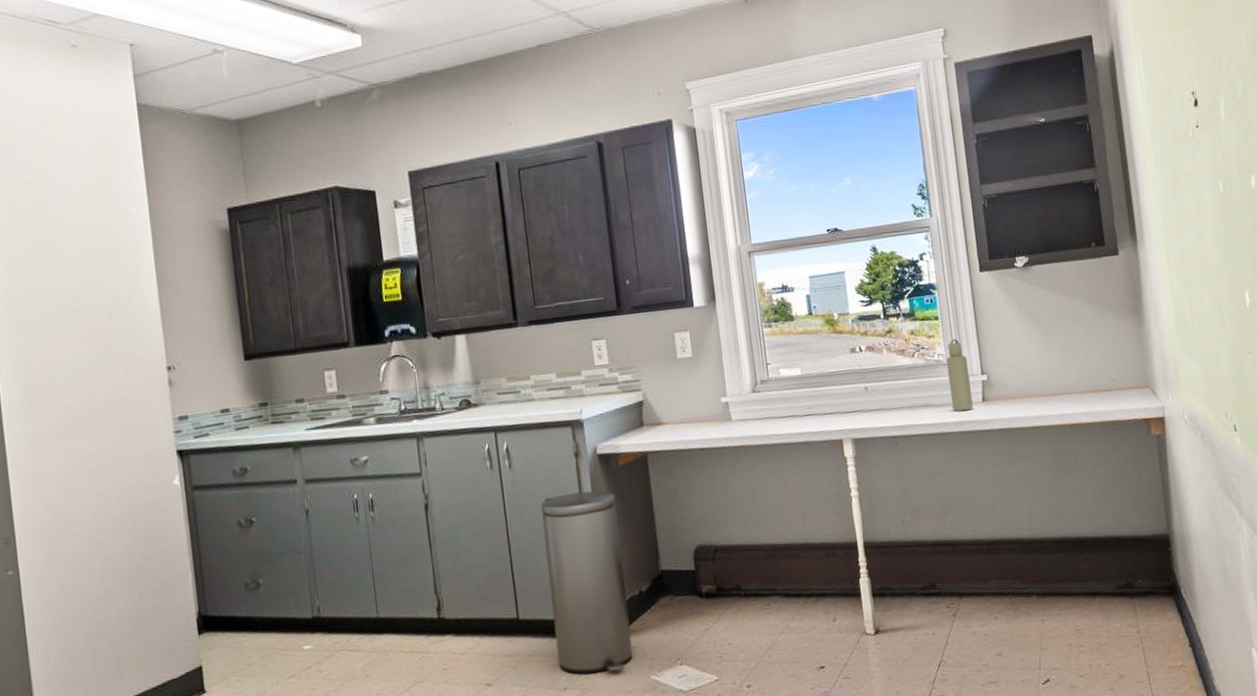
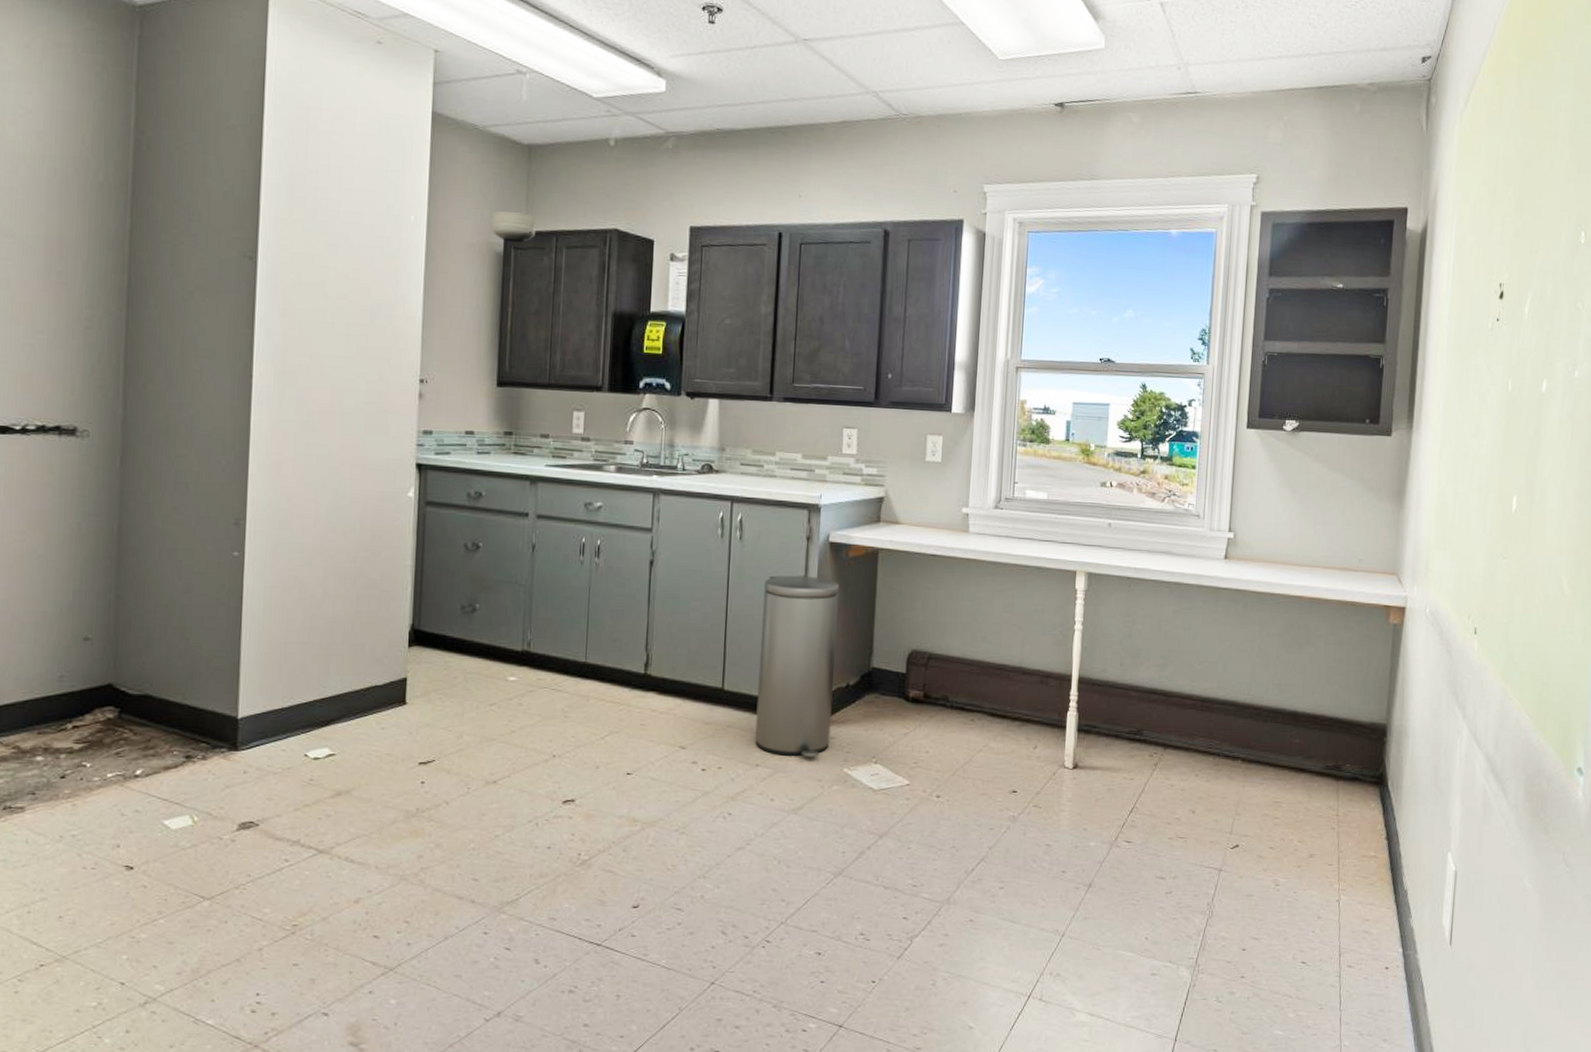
bowl: none [211,187,258,217] -> present [490,211,537,243]
bottle: present [946,338,973,412] -> none [1193,490,1217,565]

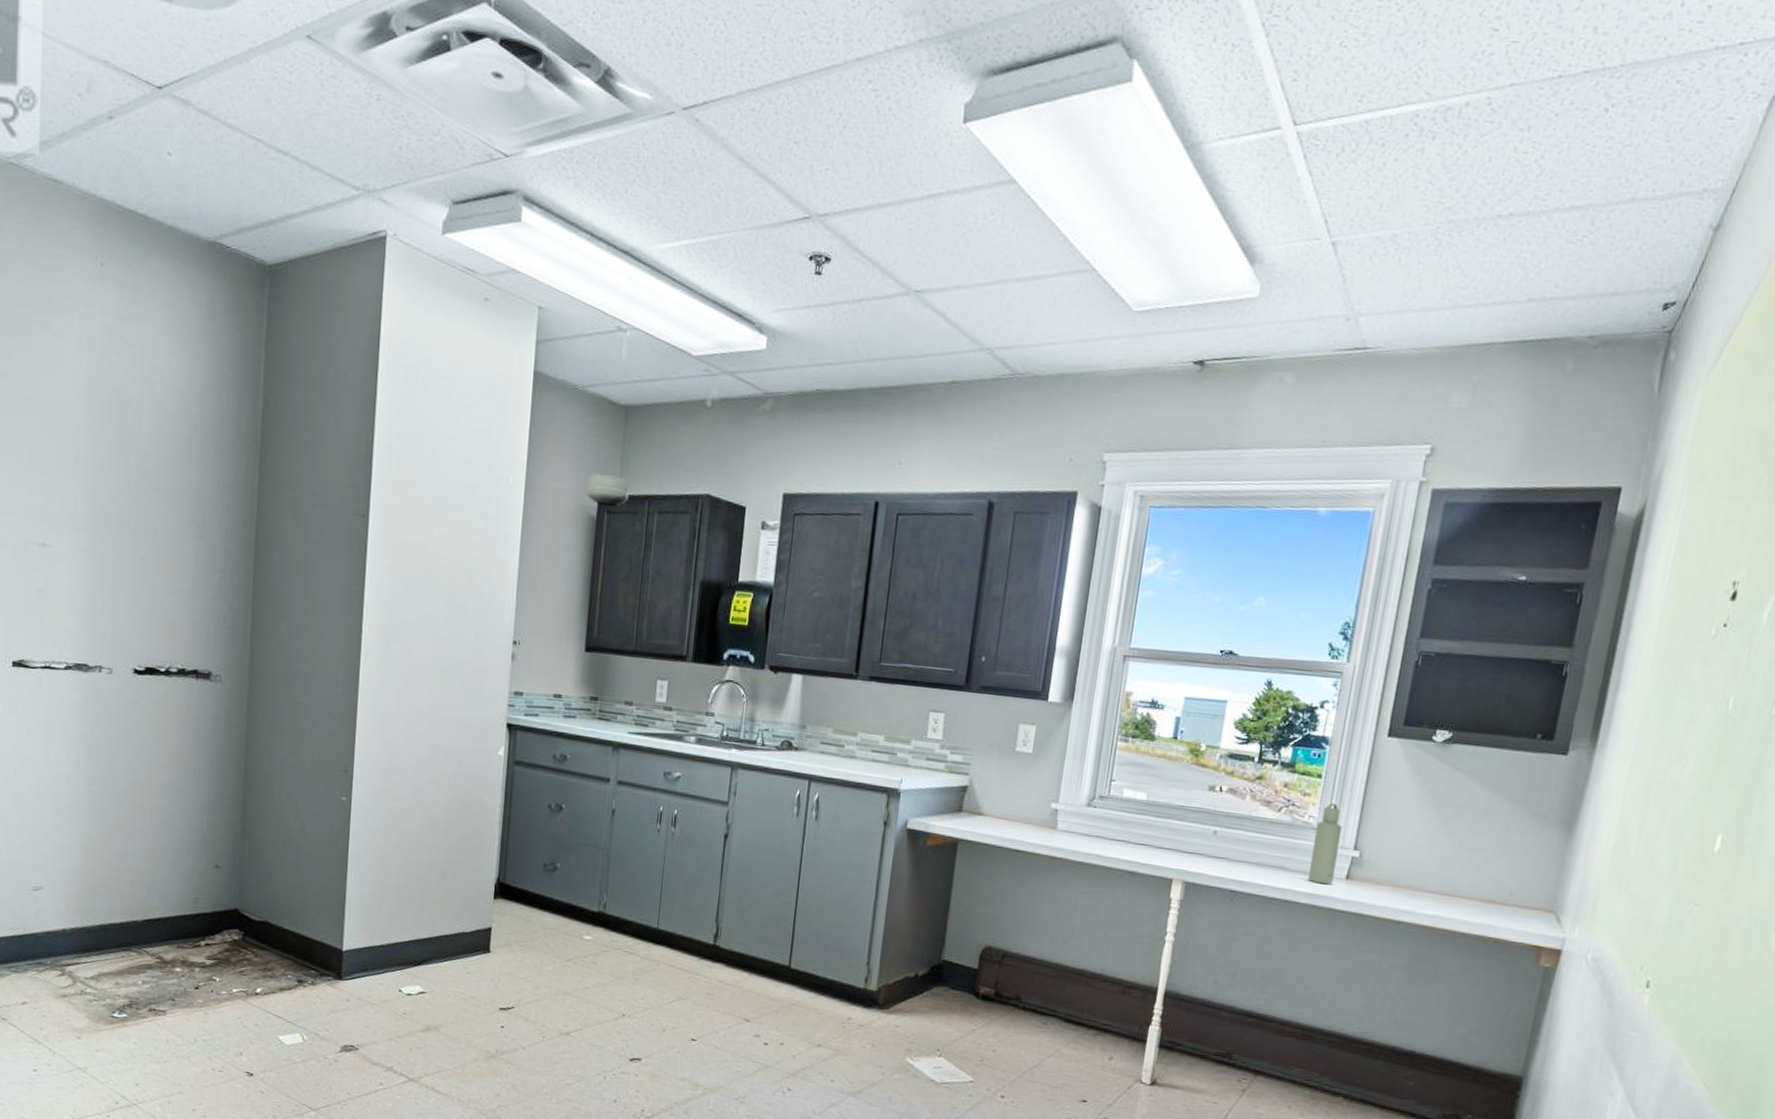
pedal bin: present [755,575,840,758] -> none [818,858,915,1043]
bottle: none [1193,490,1217,565] -> present [1308,802,1342,885]

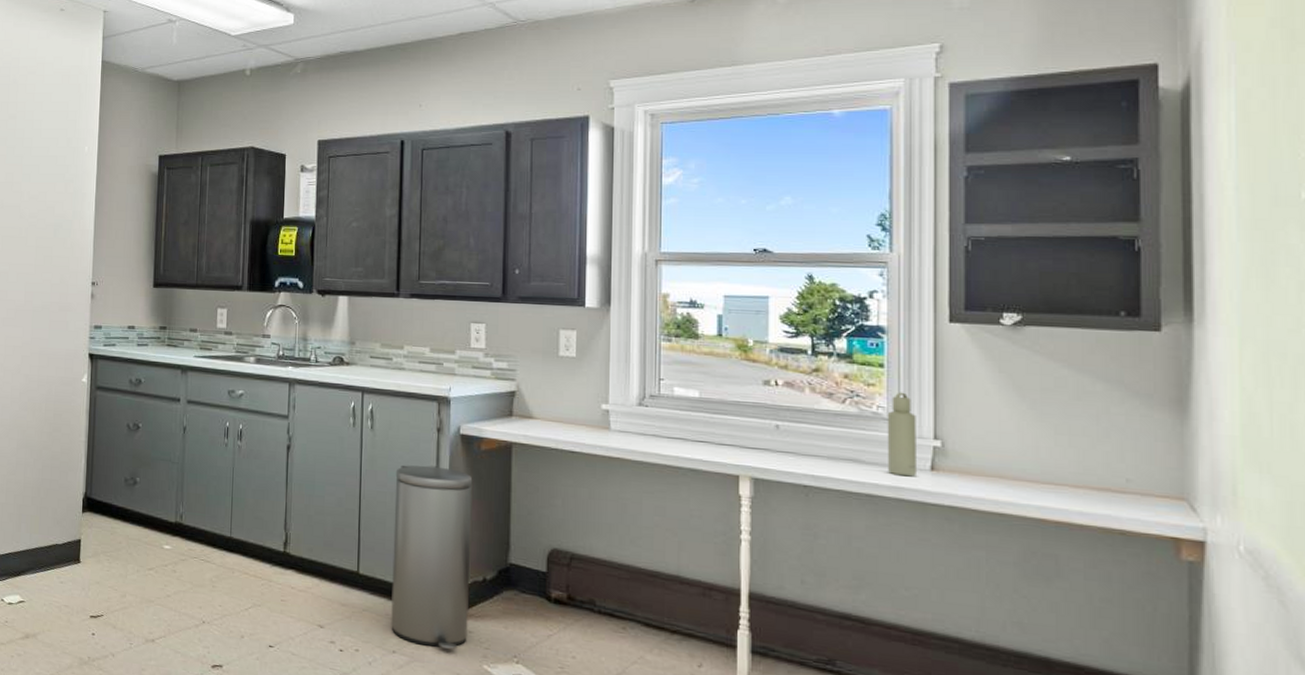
bowl: present [585,474,631,507] -> none [147,138,186,164]
pedal bin: none [818,858,915,1043] -> present [391,465,473,650]

